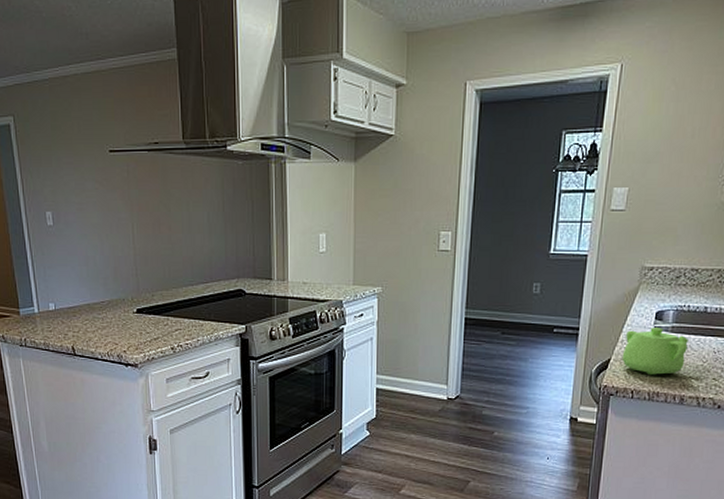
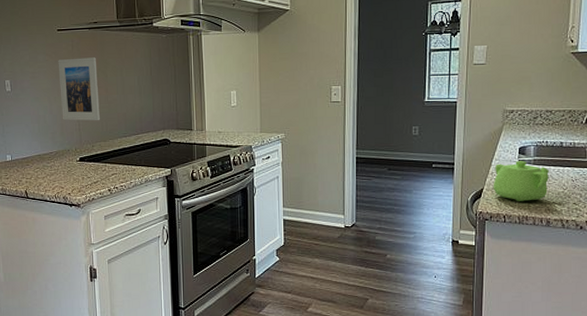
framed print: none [110,187,161,265] -> present [58,57,100,121]

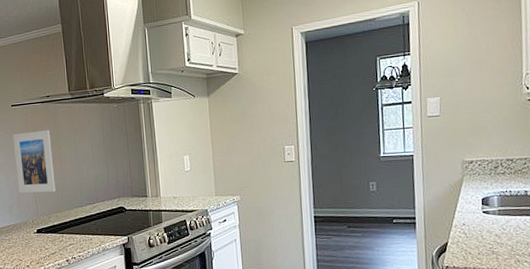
teapot: present [493,161,550,202] -> none [457,212,517,255]

